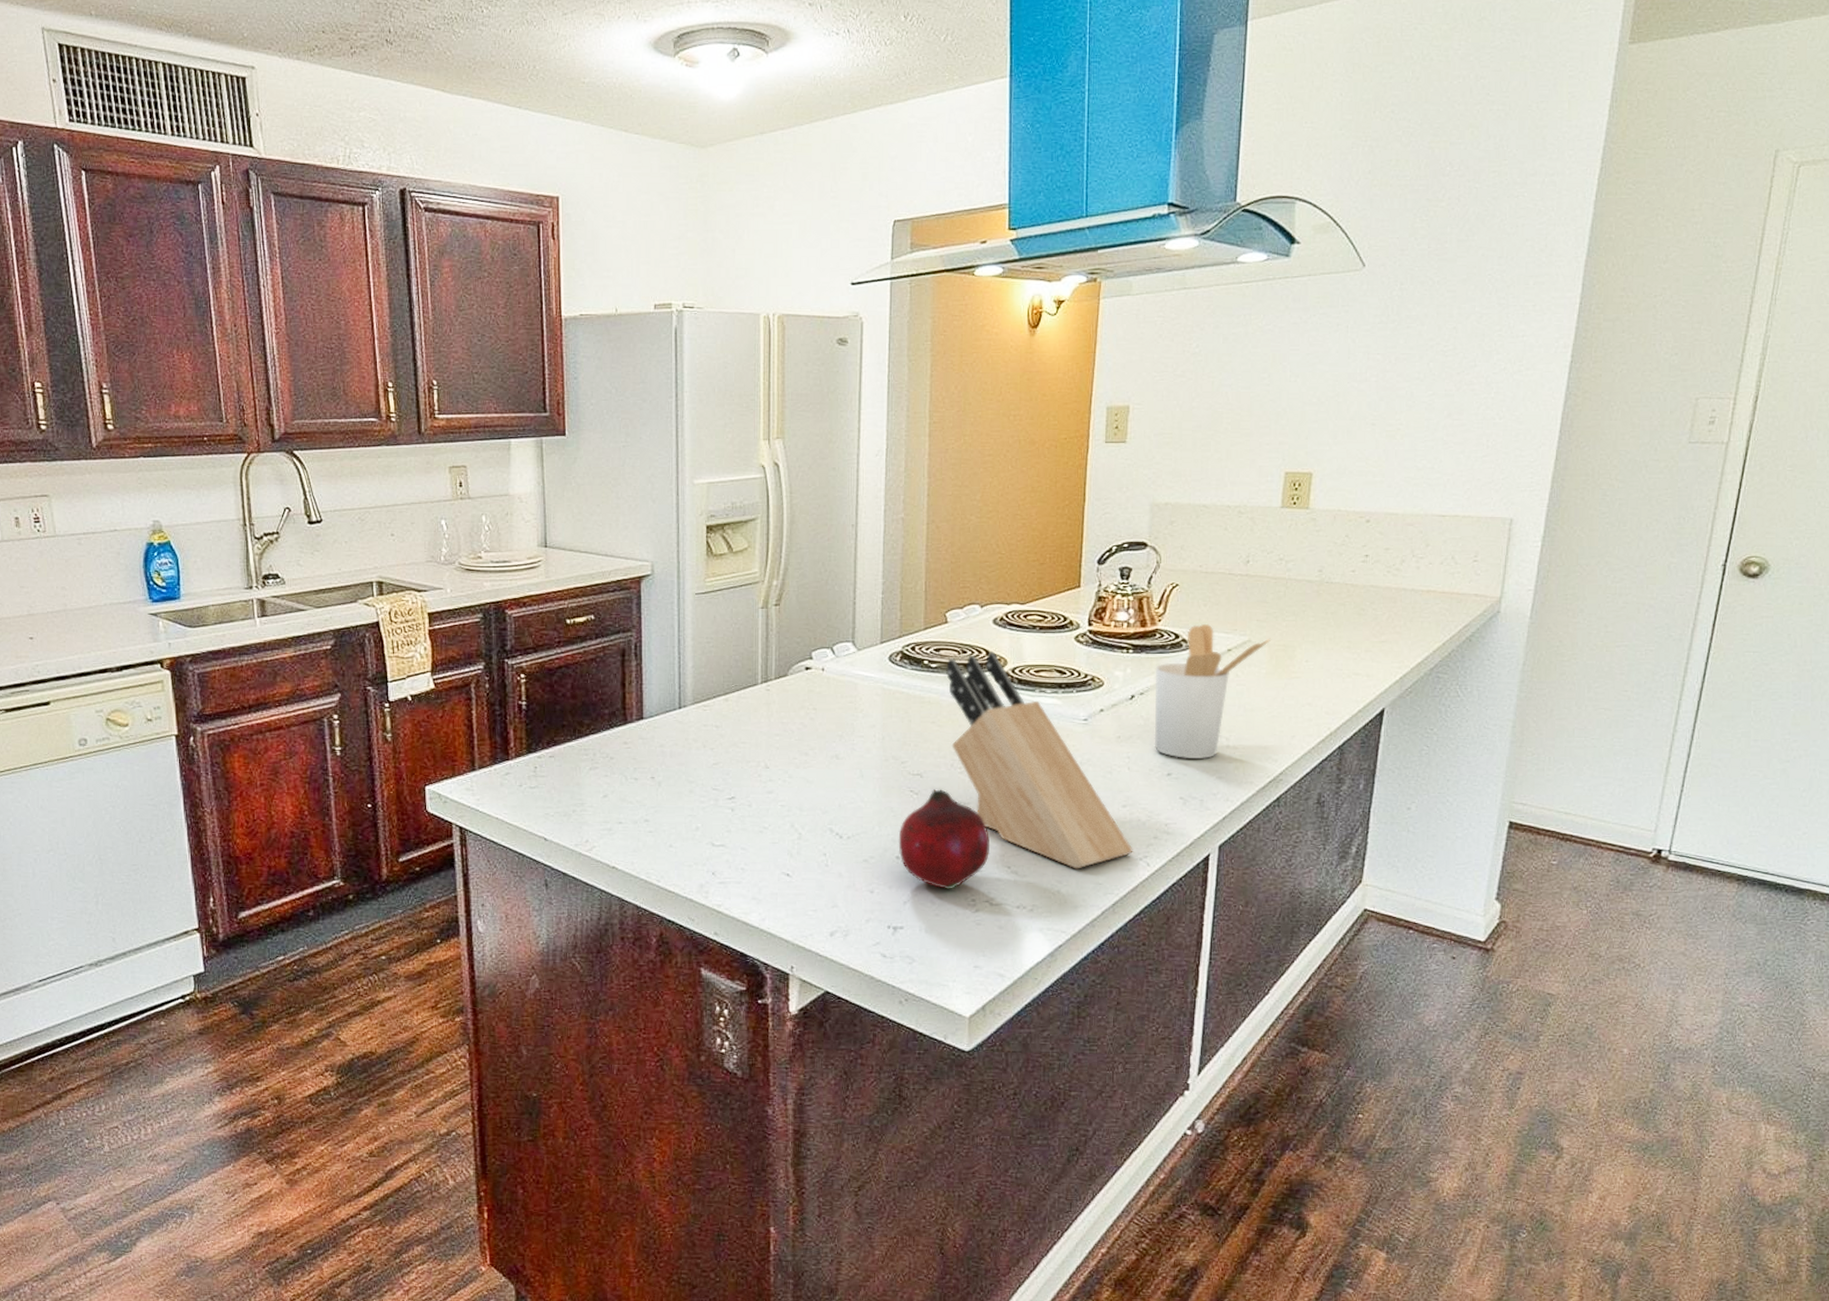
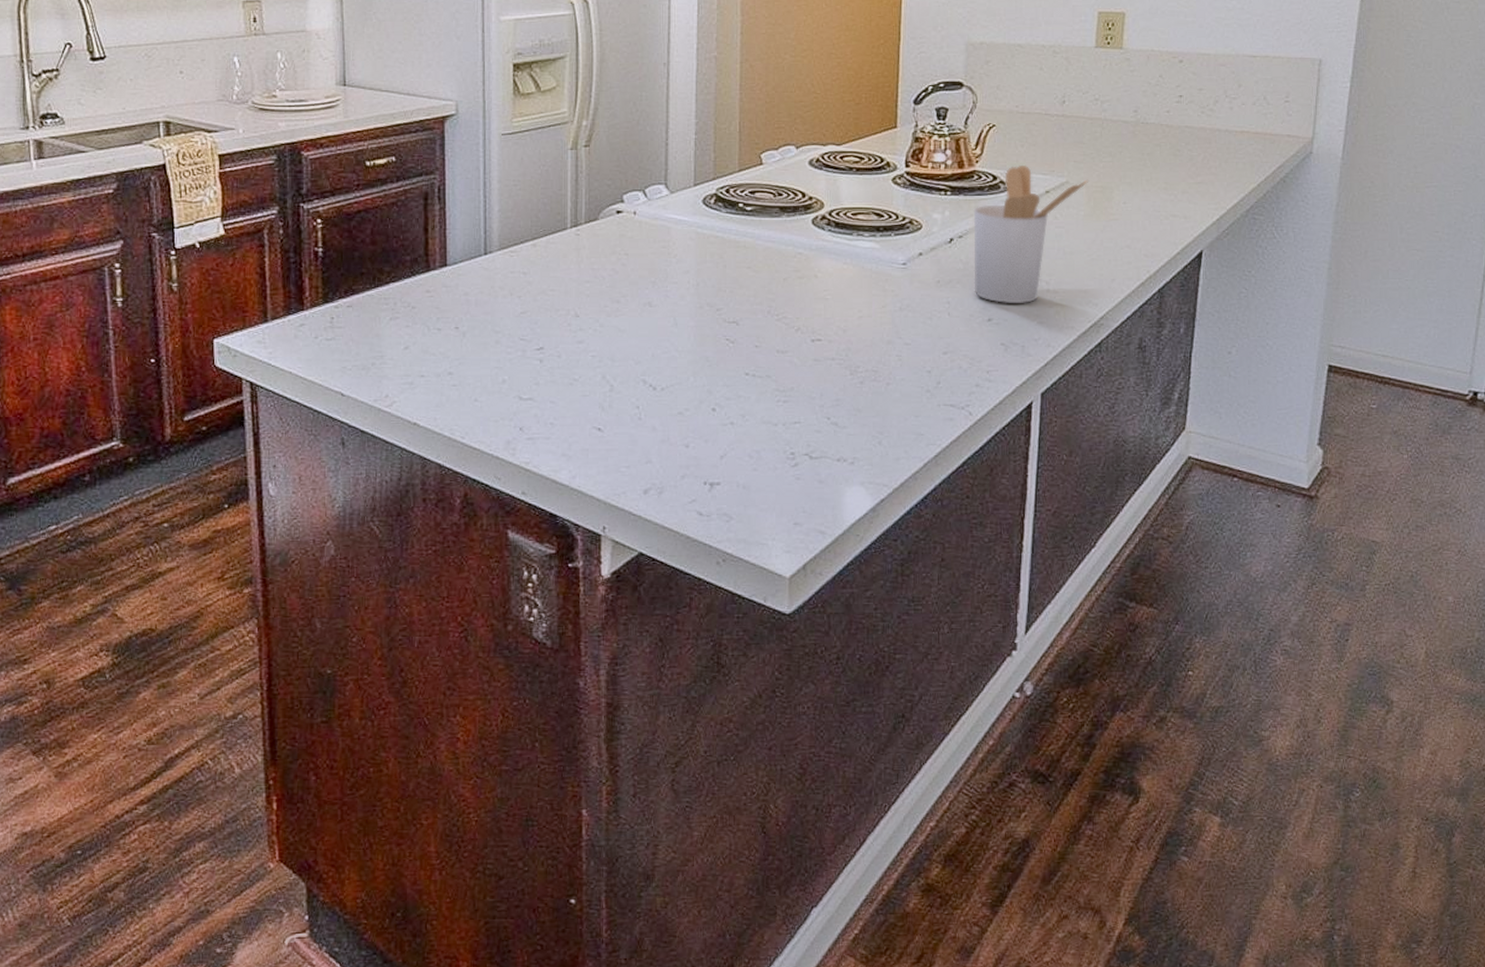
fruit: present [898,789,991,890] -> none [714,337,809,443]
knife block: present [946,650,1133,869] -> none [762,193,955,420]

